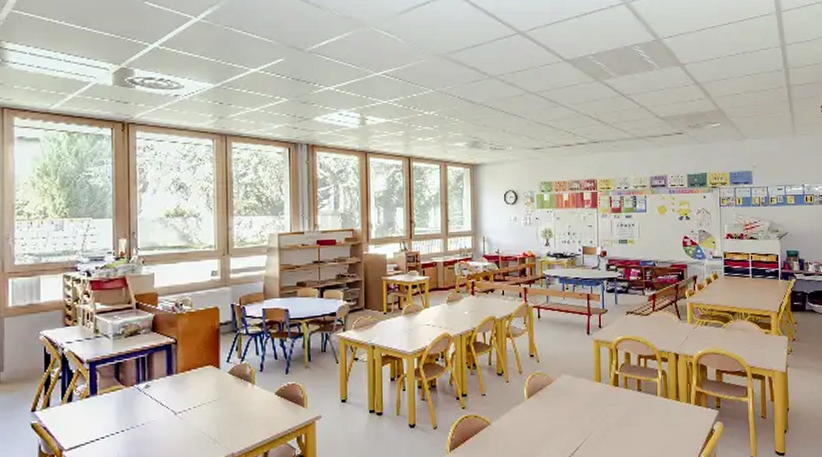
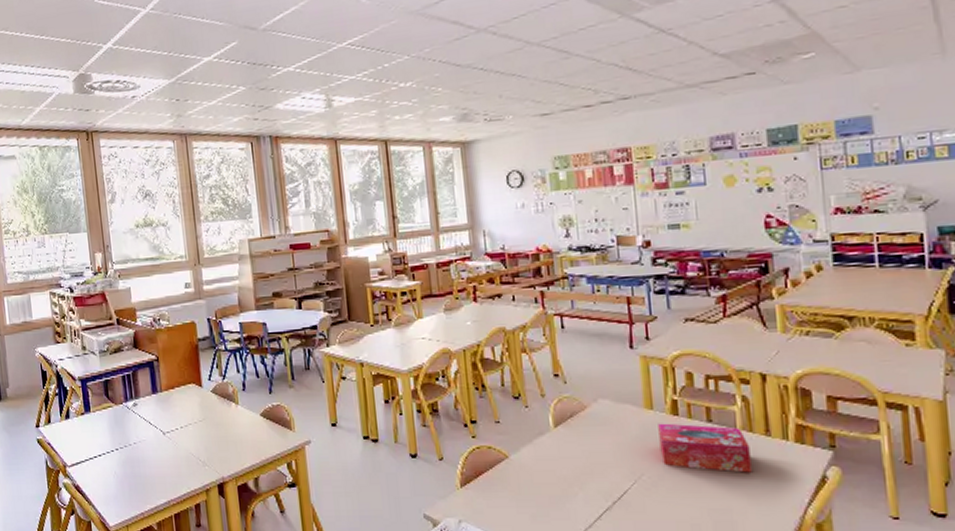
tissue box: none [604,392,666,429] -> present [658,423,752,473]

